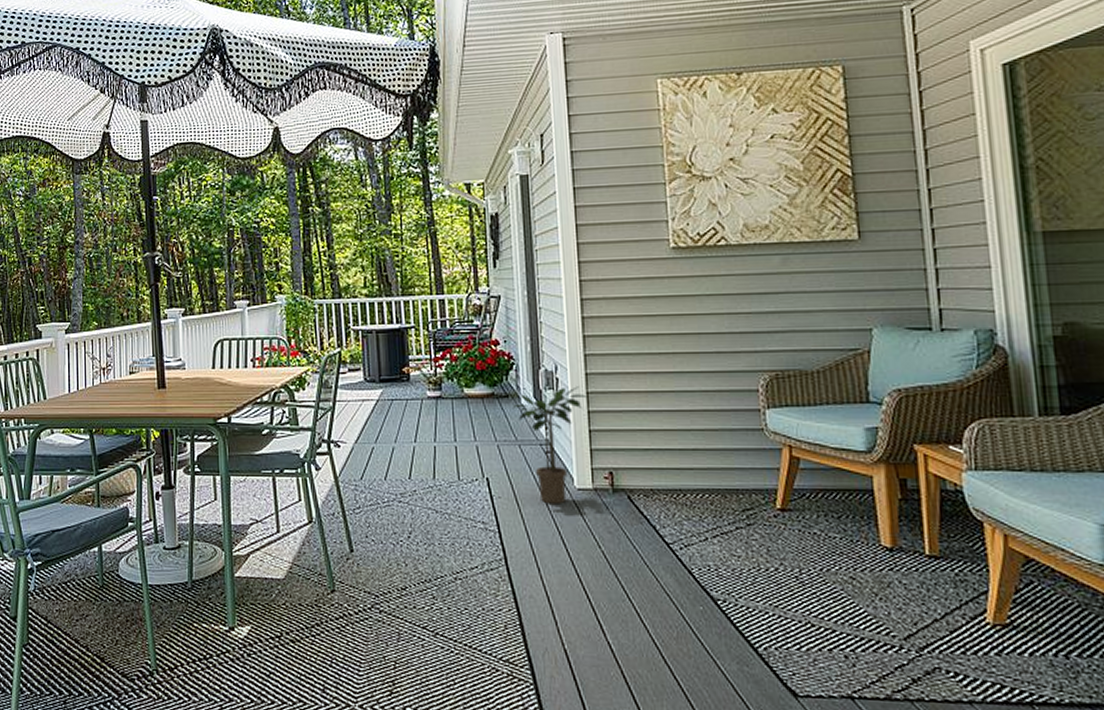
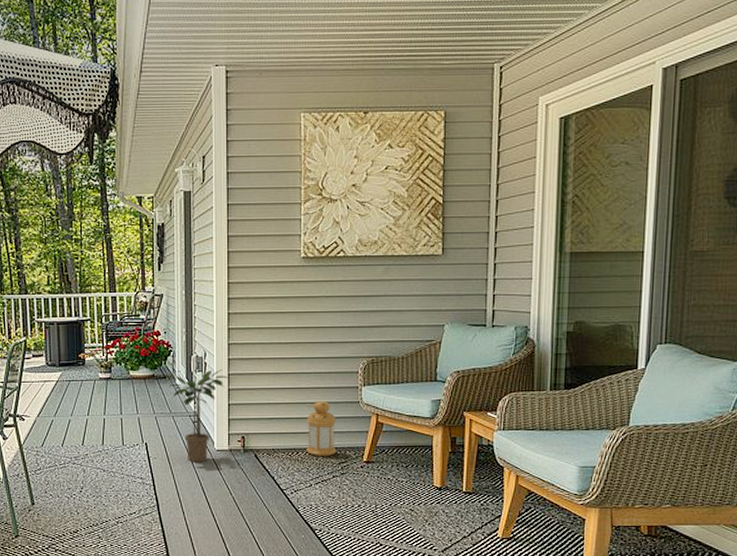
lantern: none [693,428,739,502] -> present [306,401,337,457]

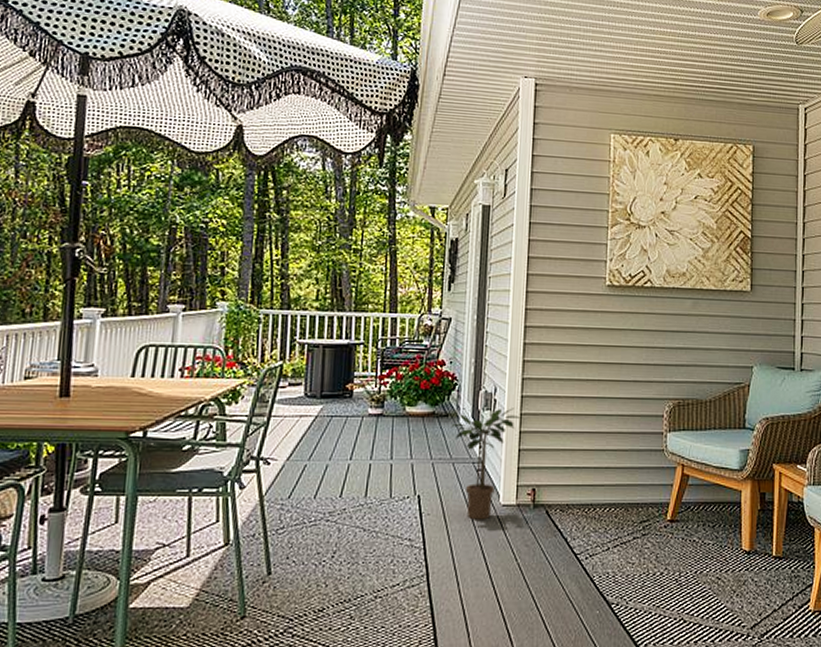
lantern: present [306,401,337,457] -> none [605,448,640,515]

